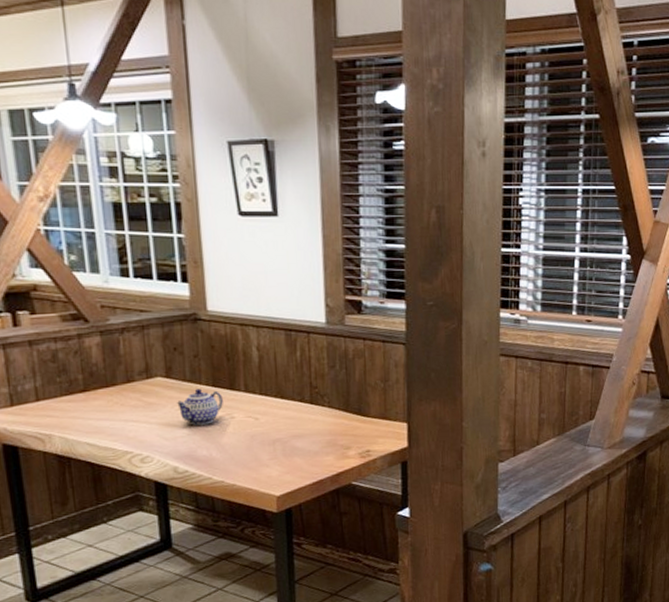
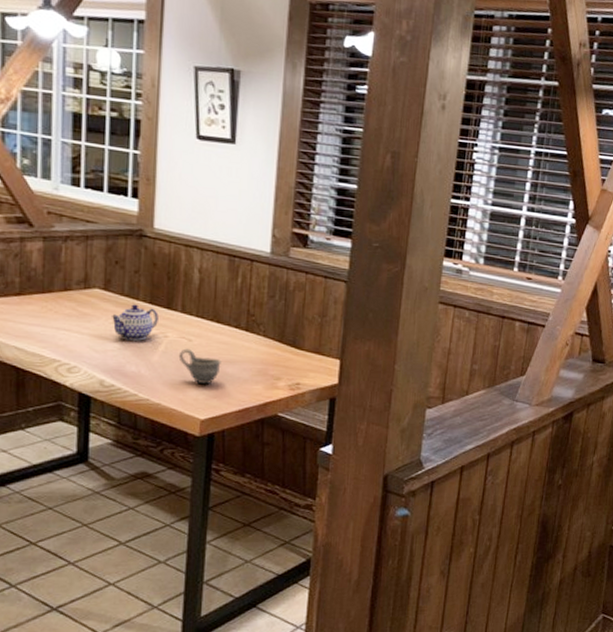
cup: none [247,427,290,461] -> present [178,348,221,385]

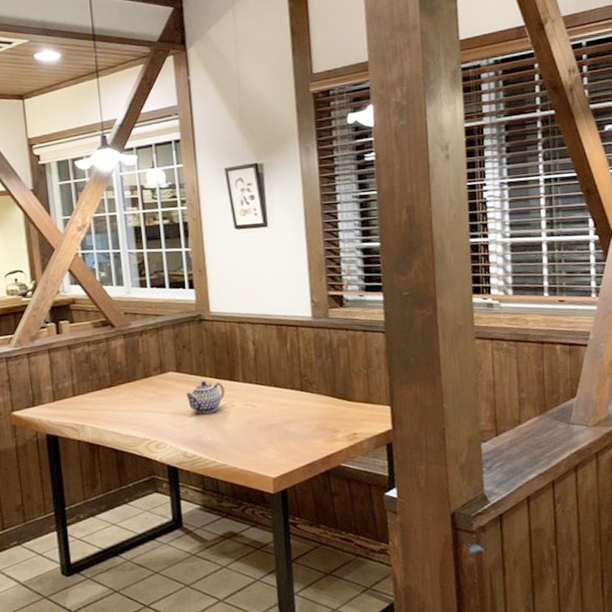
cup: present [178,348,221,385] -> none [246,414,284,445]

